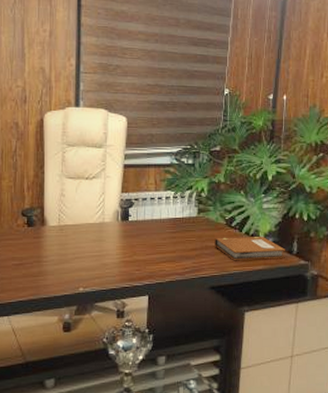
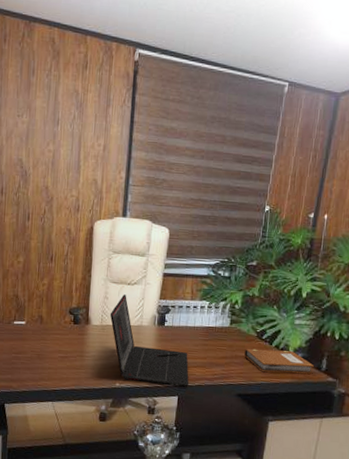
laptop: none [68,190,158,286] -> present [109,294,189,388]

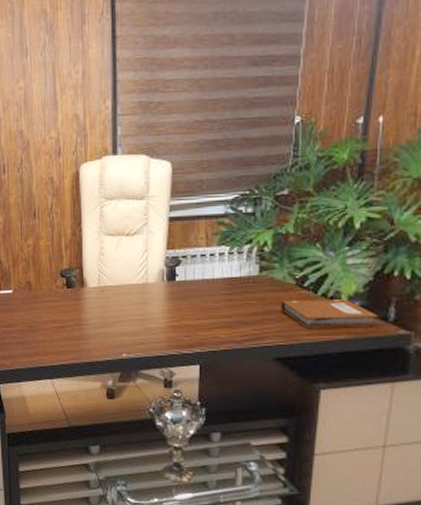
laptop: present [109,294,189,388] -> none [108,248,211,355]

